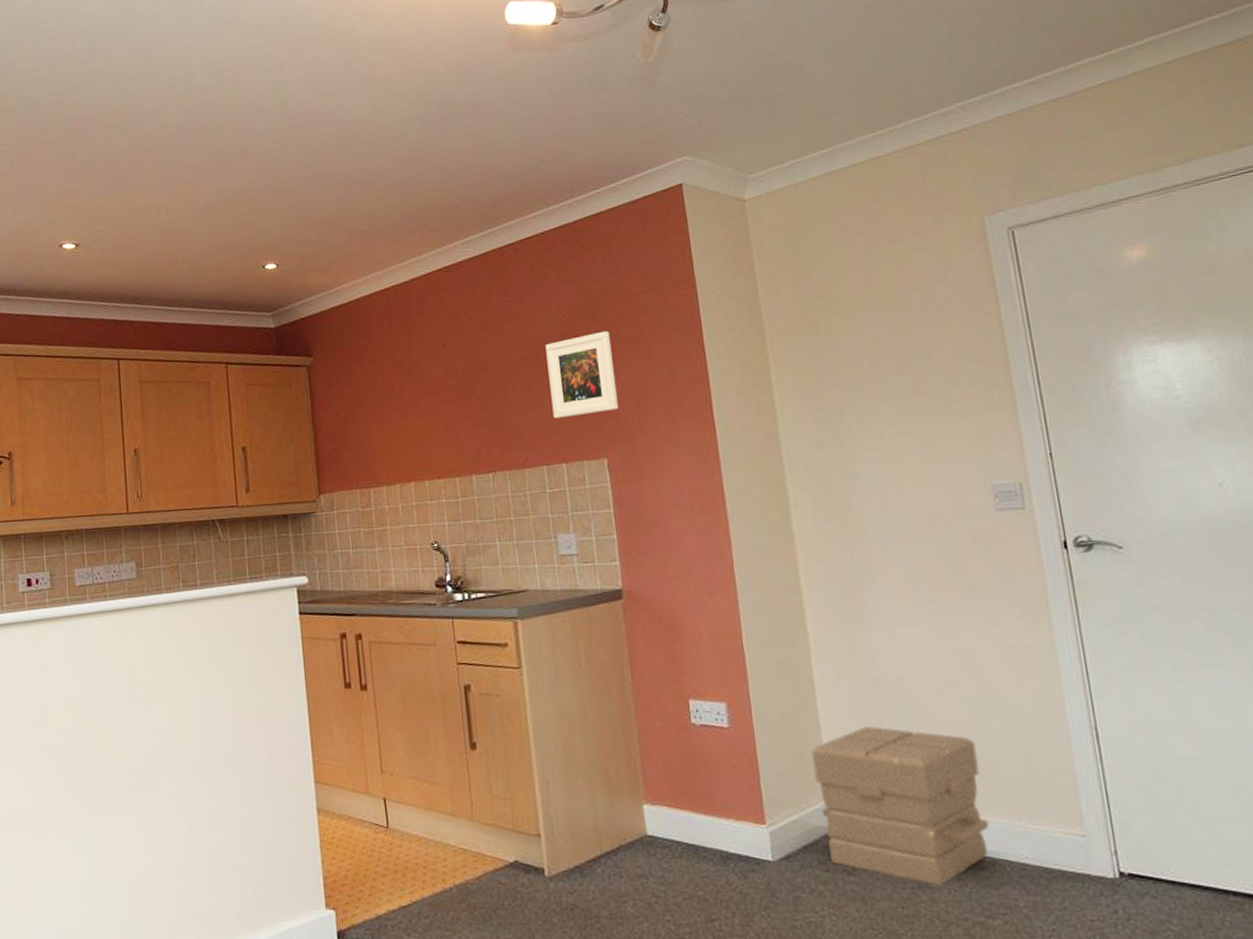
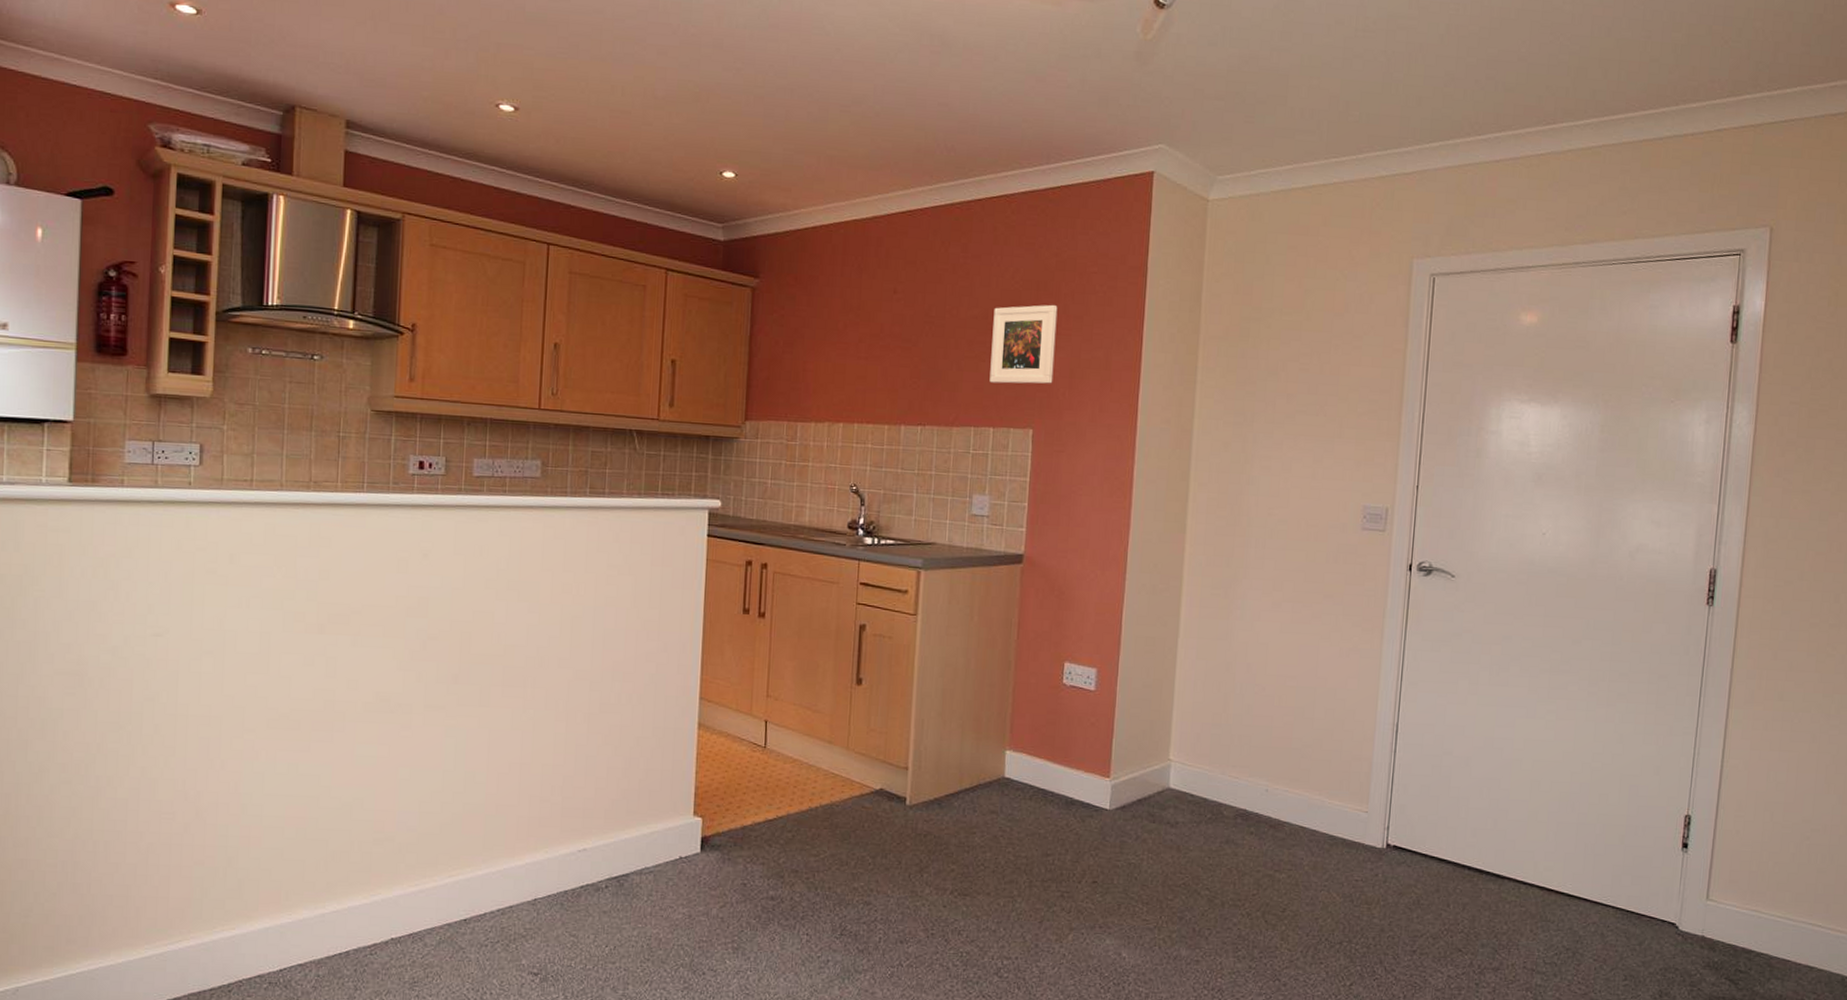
cardboard box: present [811,725,989,886] -> none [1159,702,1299,843]

